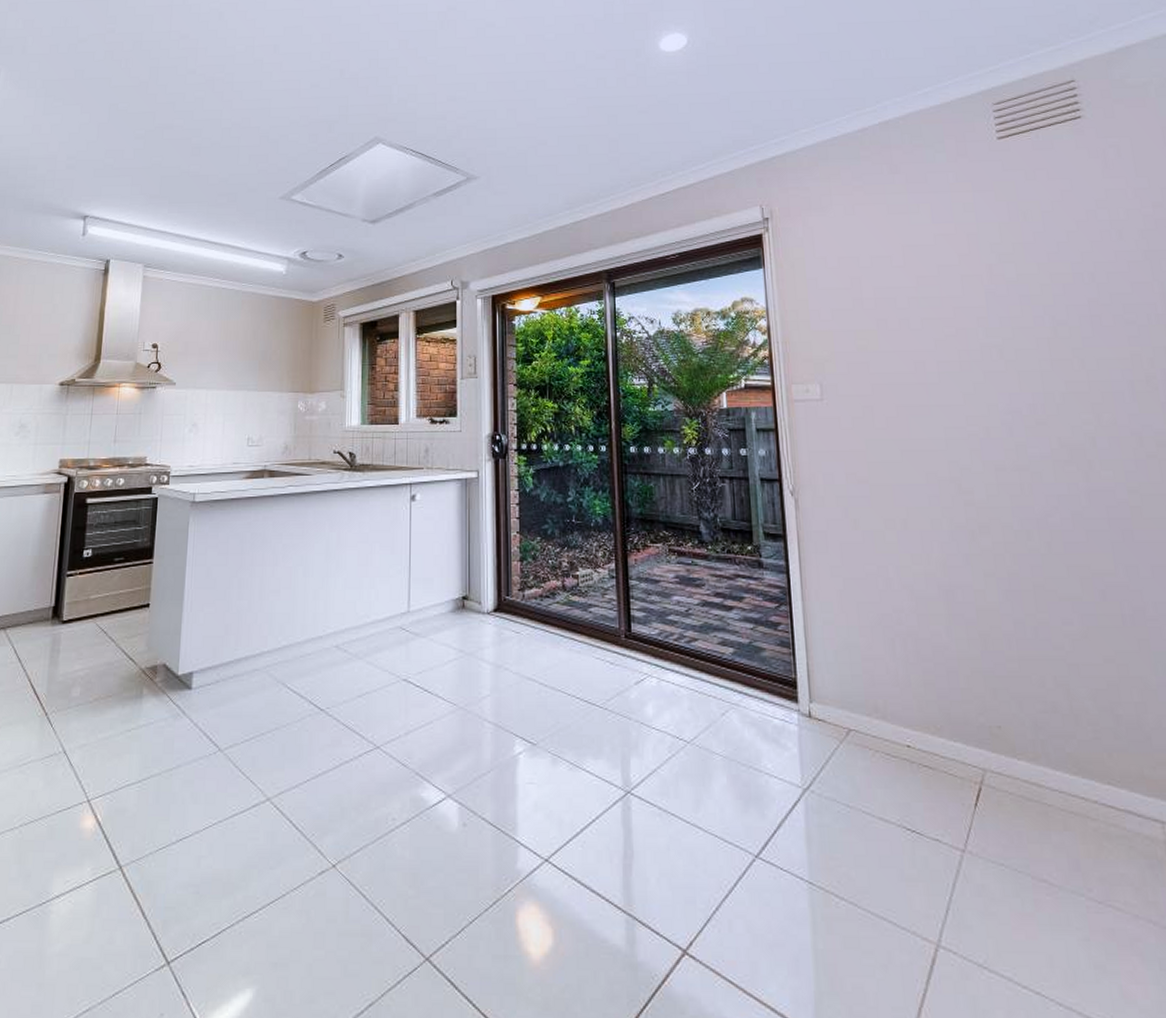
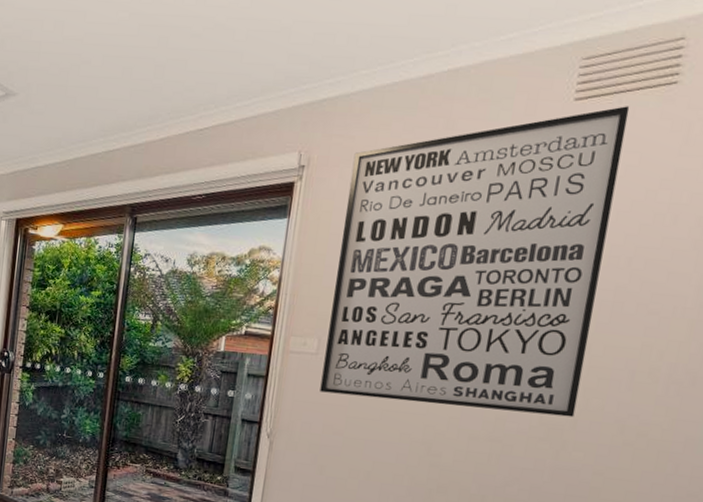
wall art: none [812,140,1091,439] -> present [320,106,630,418]

